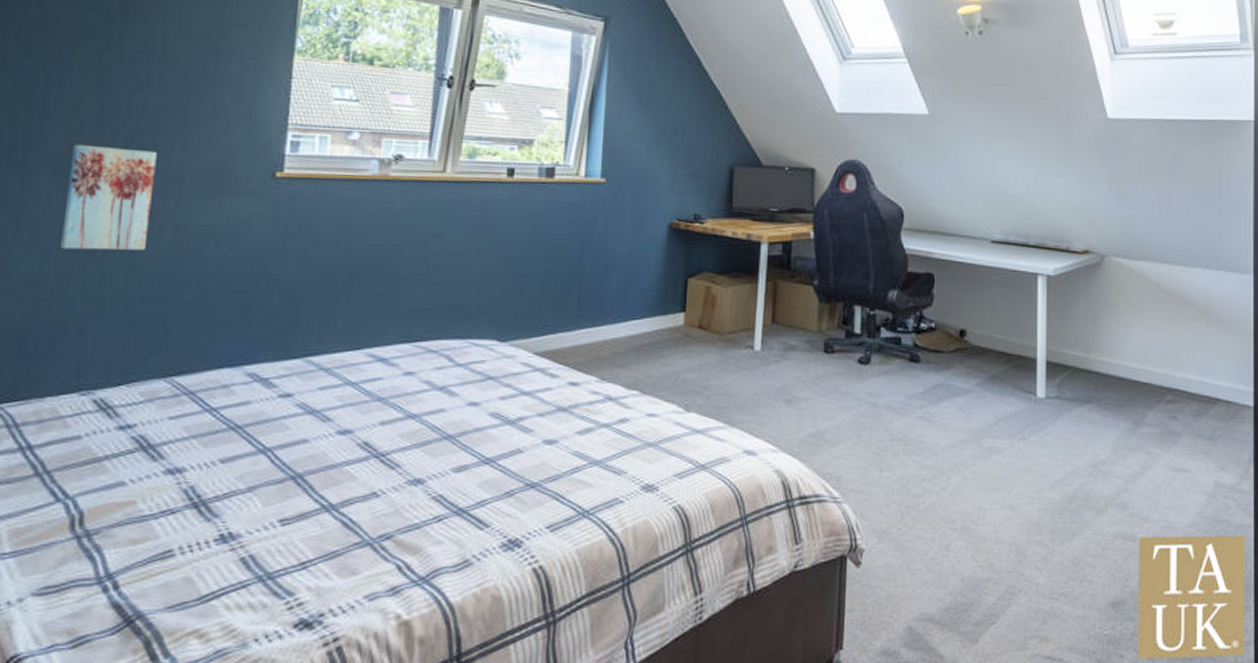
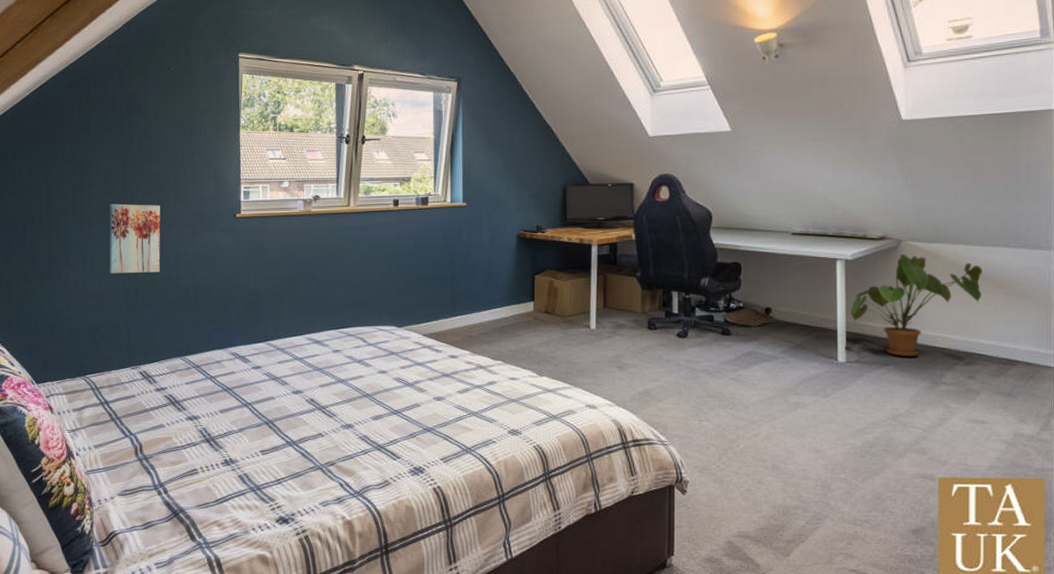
house plant: none [1052,271,1185,392] -> present [851,254,982,356]

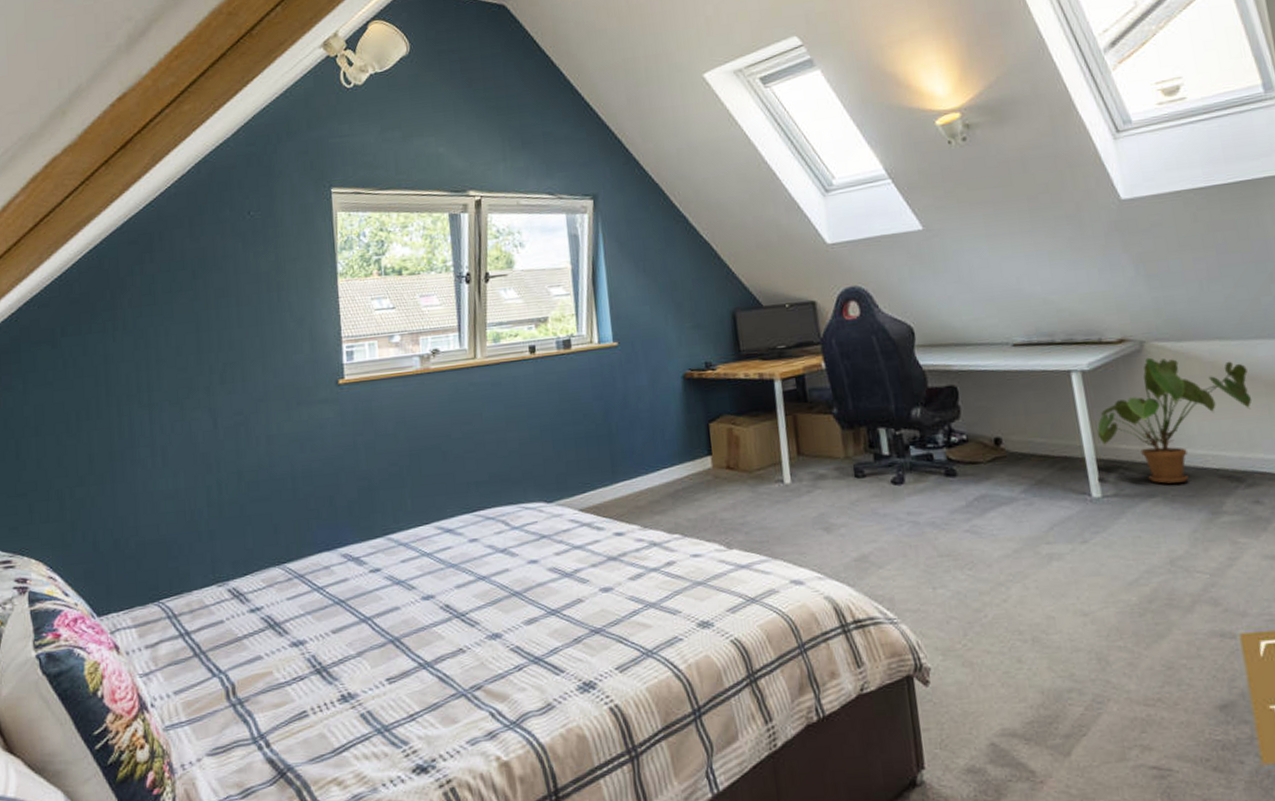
wall art: present [109,203,161,274] -> none [183,377,248,468]

